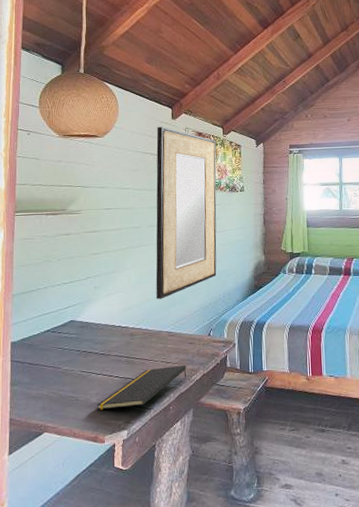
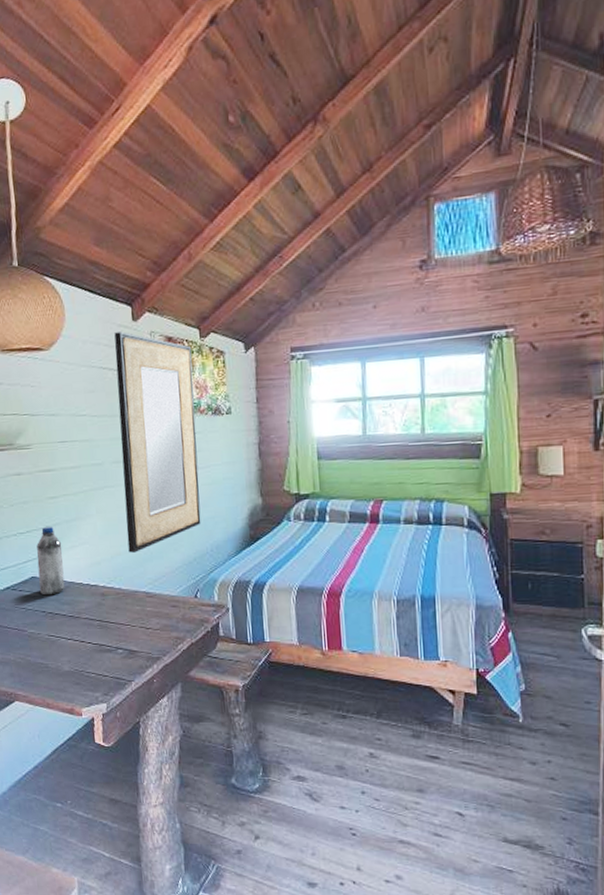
water bottle: none [76,278,100,337] -> present [36,527,65,596]
notepad: present [96,365,187,410] -> none [69,631,172,680]

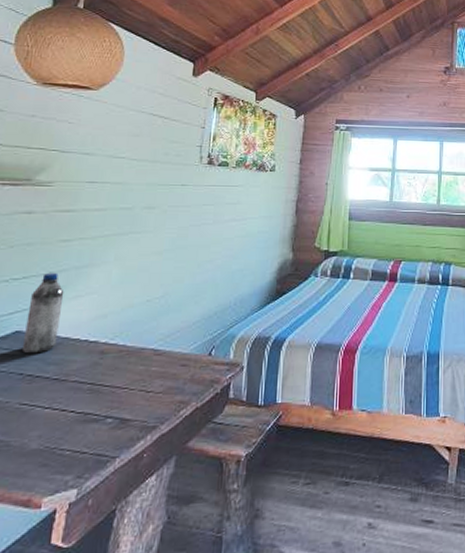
home mirror: present [114,332,201,553] -> none [143,84,245,305]

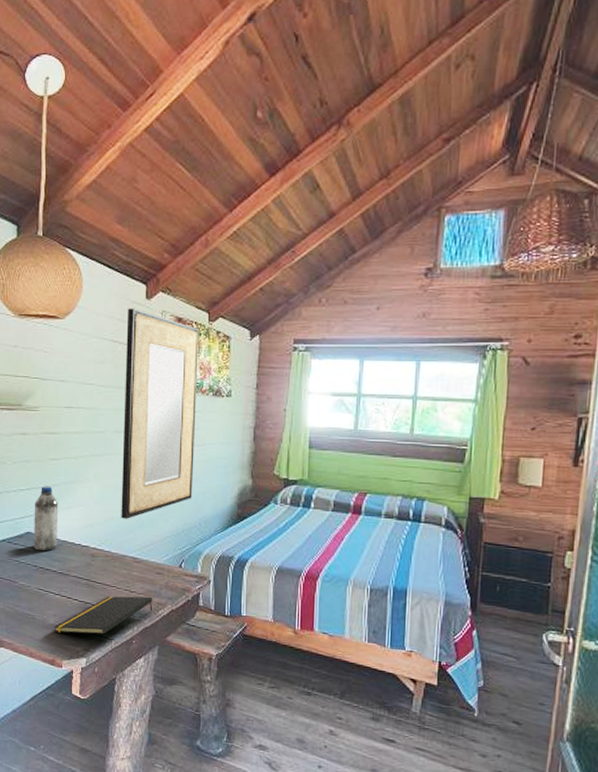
notepad: none [36,395,174,460] -> present [54,596,153,635]
home mirror: none [143,84,245,305] -> present [121,308,199,519]

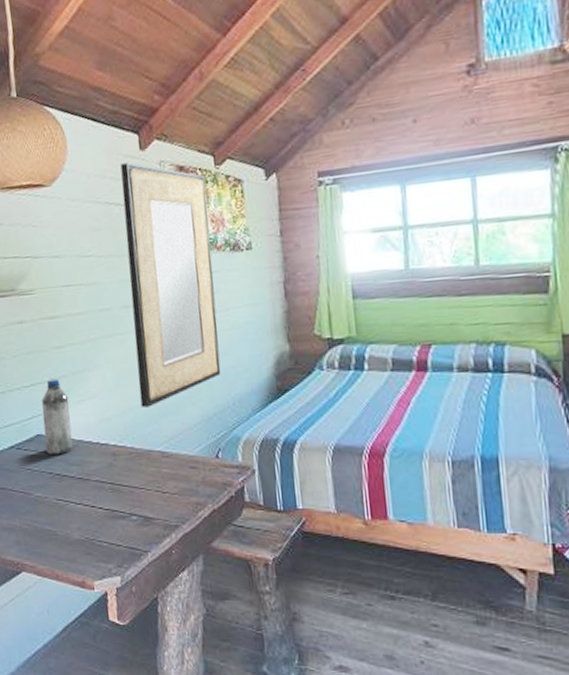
notepad: present [54,596,153,635] -> none [79,496,192,549]

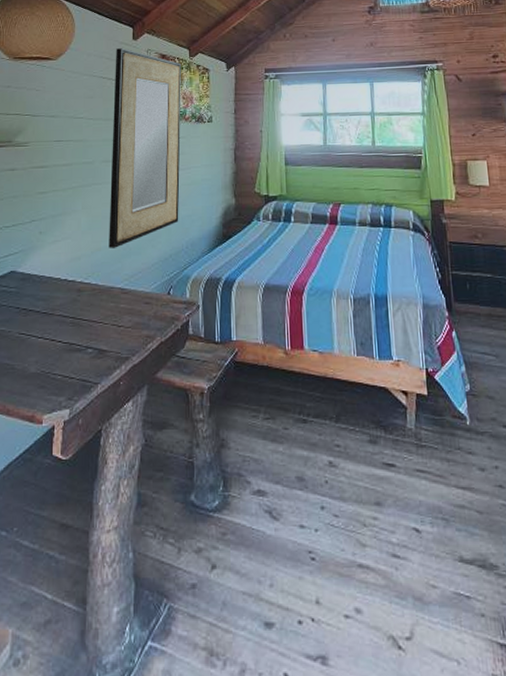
water bottle: present [42,380,73,455] -> none [16,221,45,291]

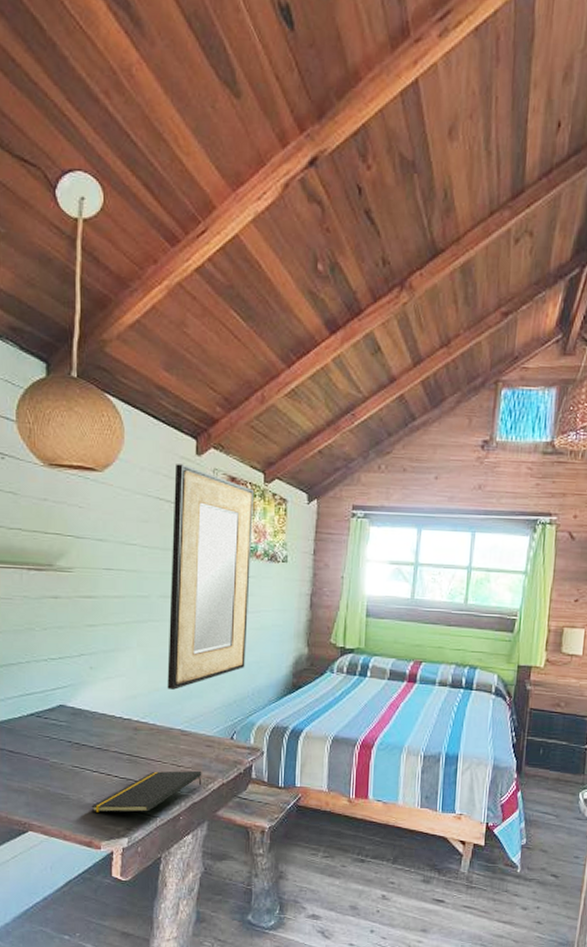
notepad: none [35,329,141,382] -> present [91,770,202,813]

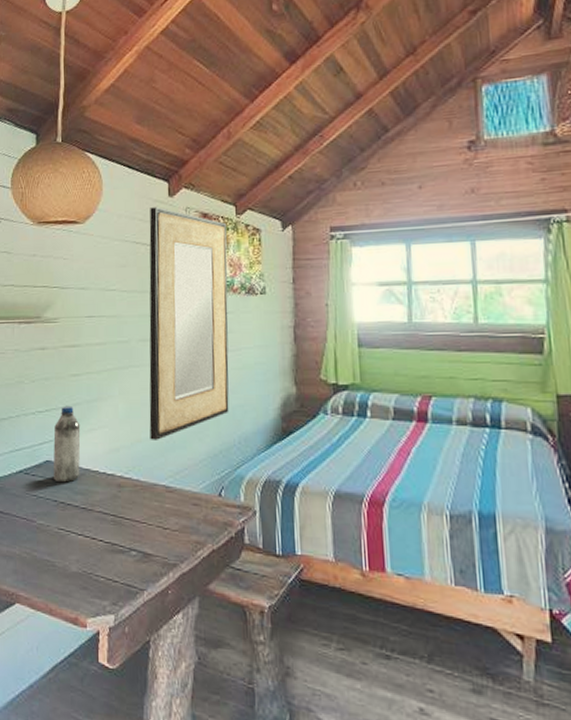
water bottle: none [67,655,97,726] -> present [53,407,81,483]
notepad: present [91,770,202,813] -> none [77,533,191,584]

